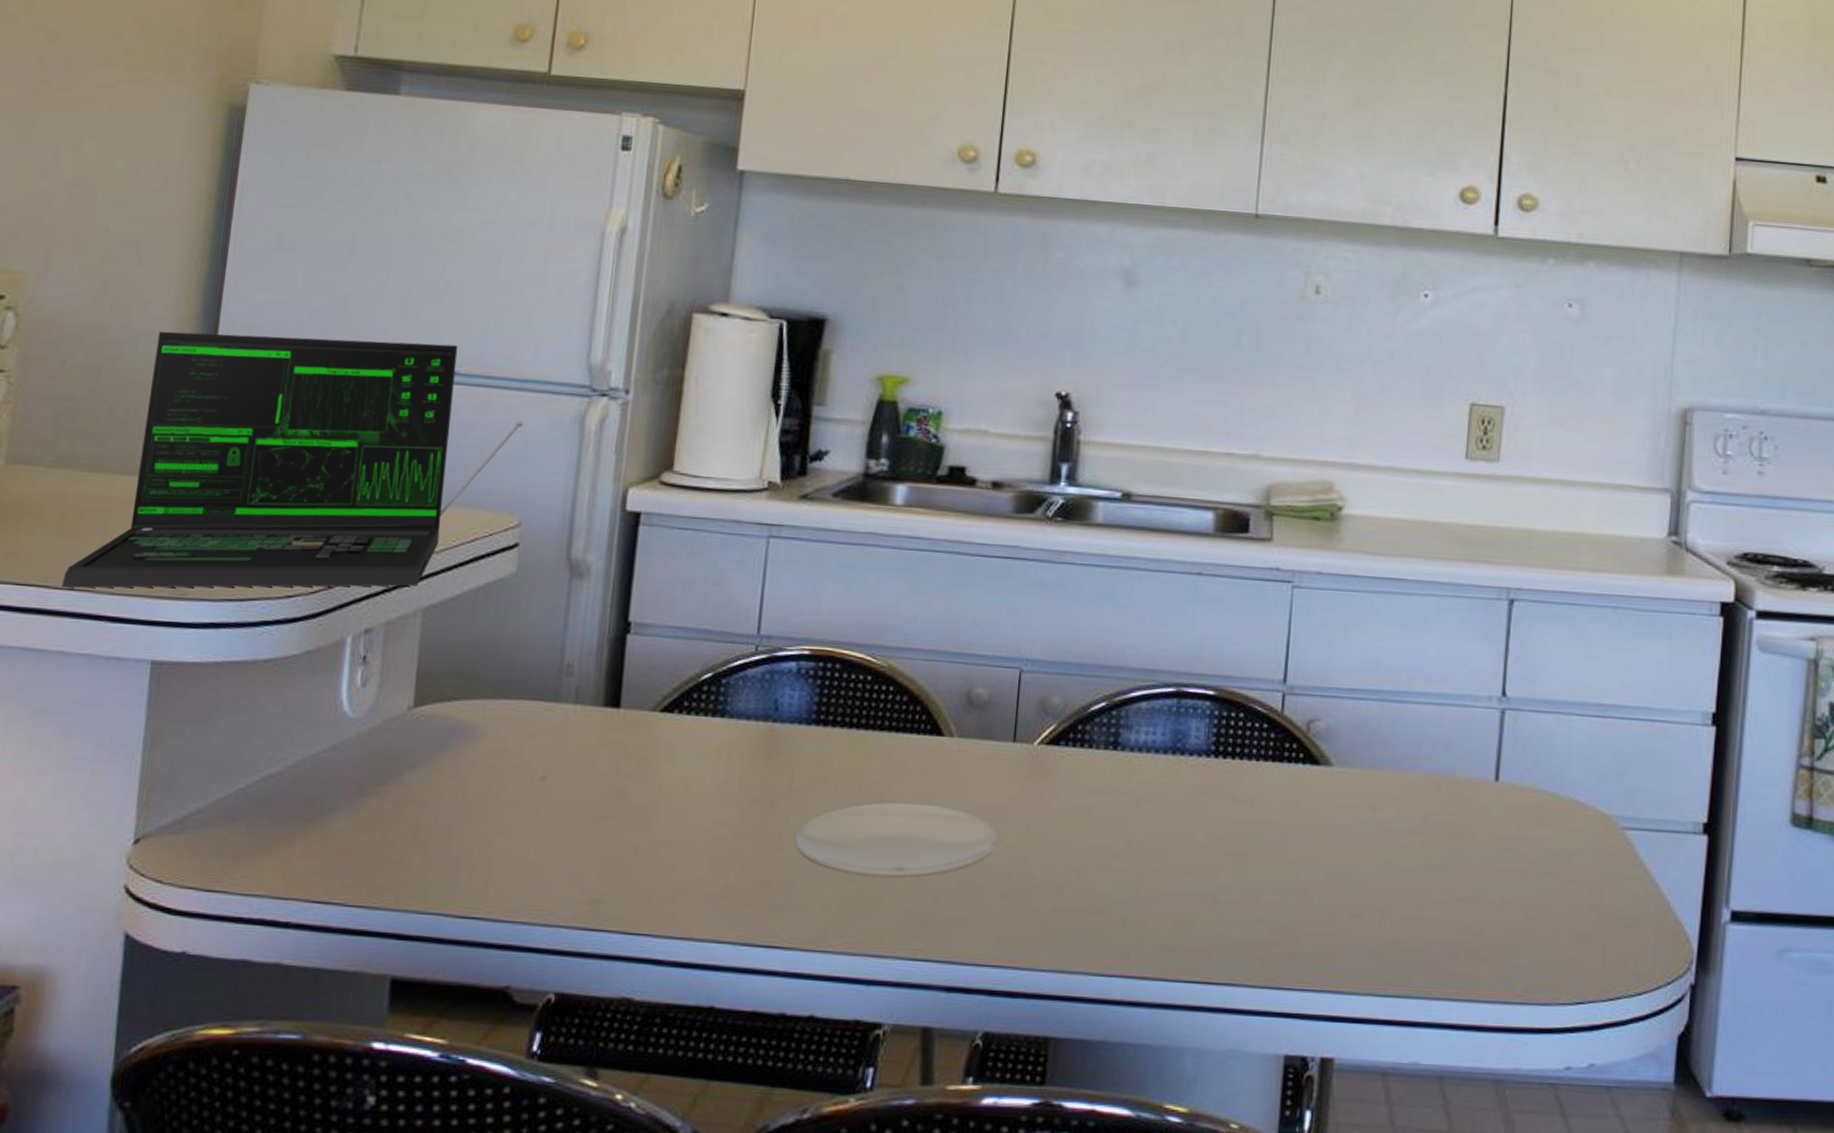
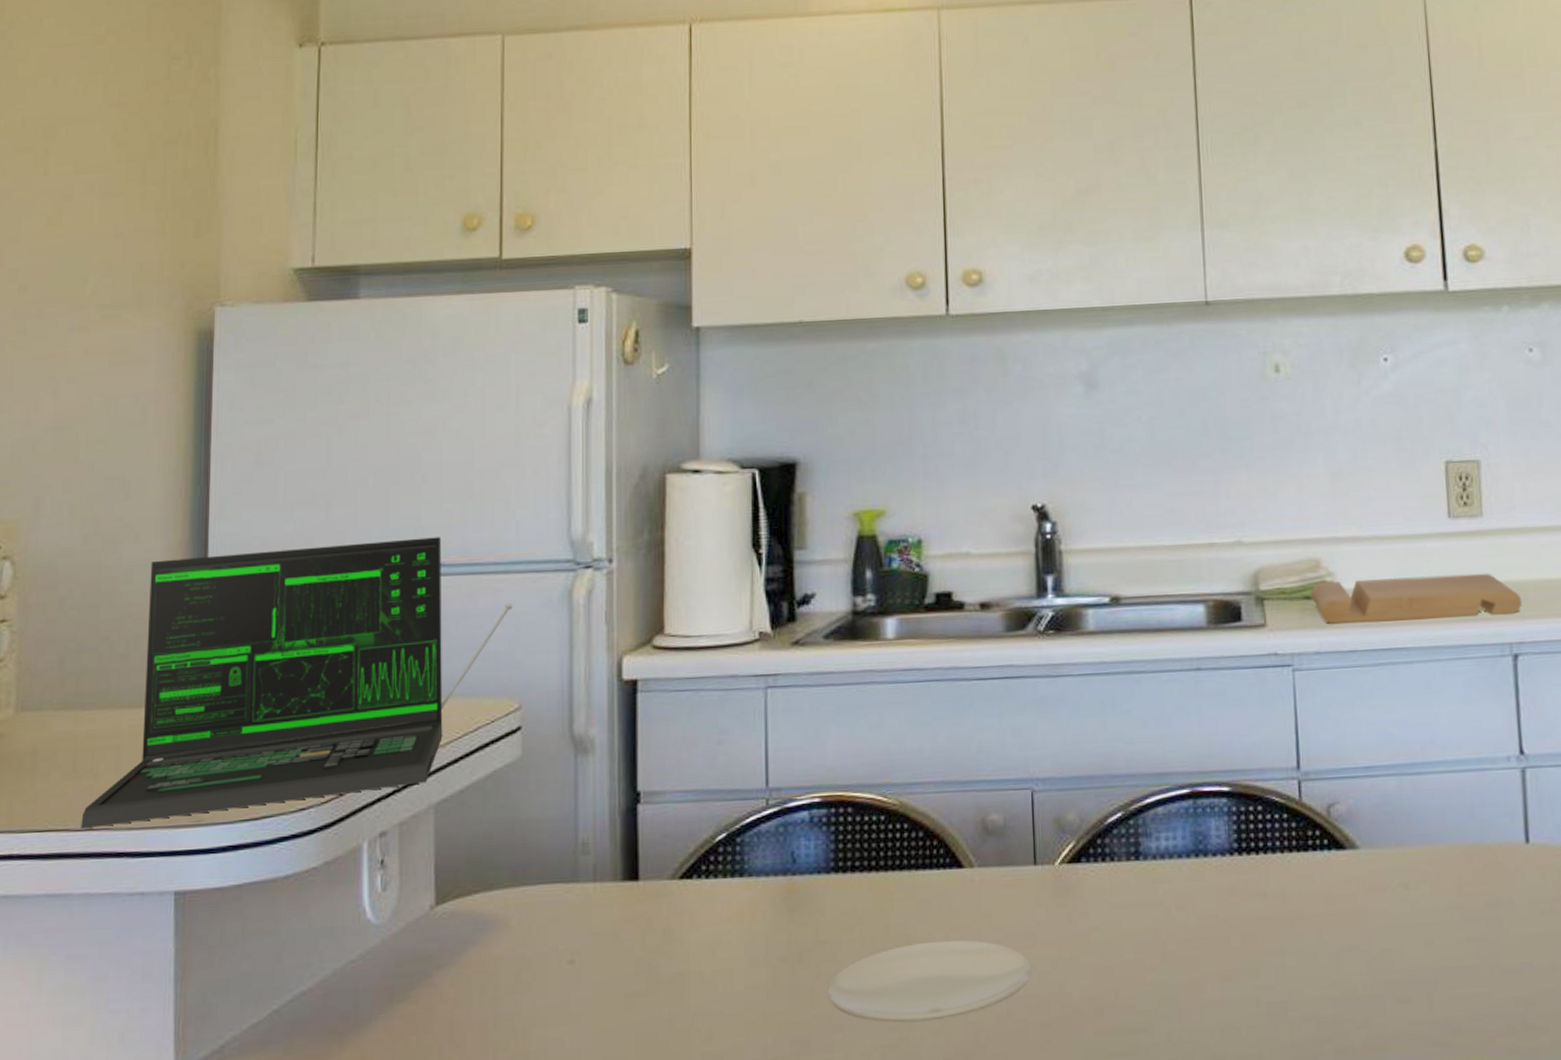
cutting board: none [1320,504,1526,561] -> present [1311,573,1523,625]

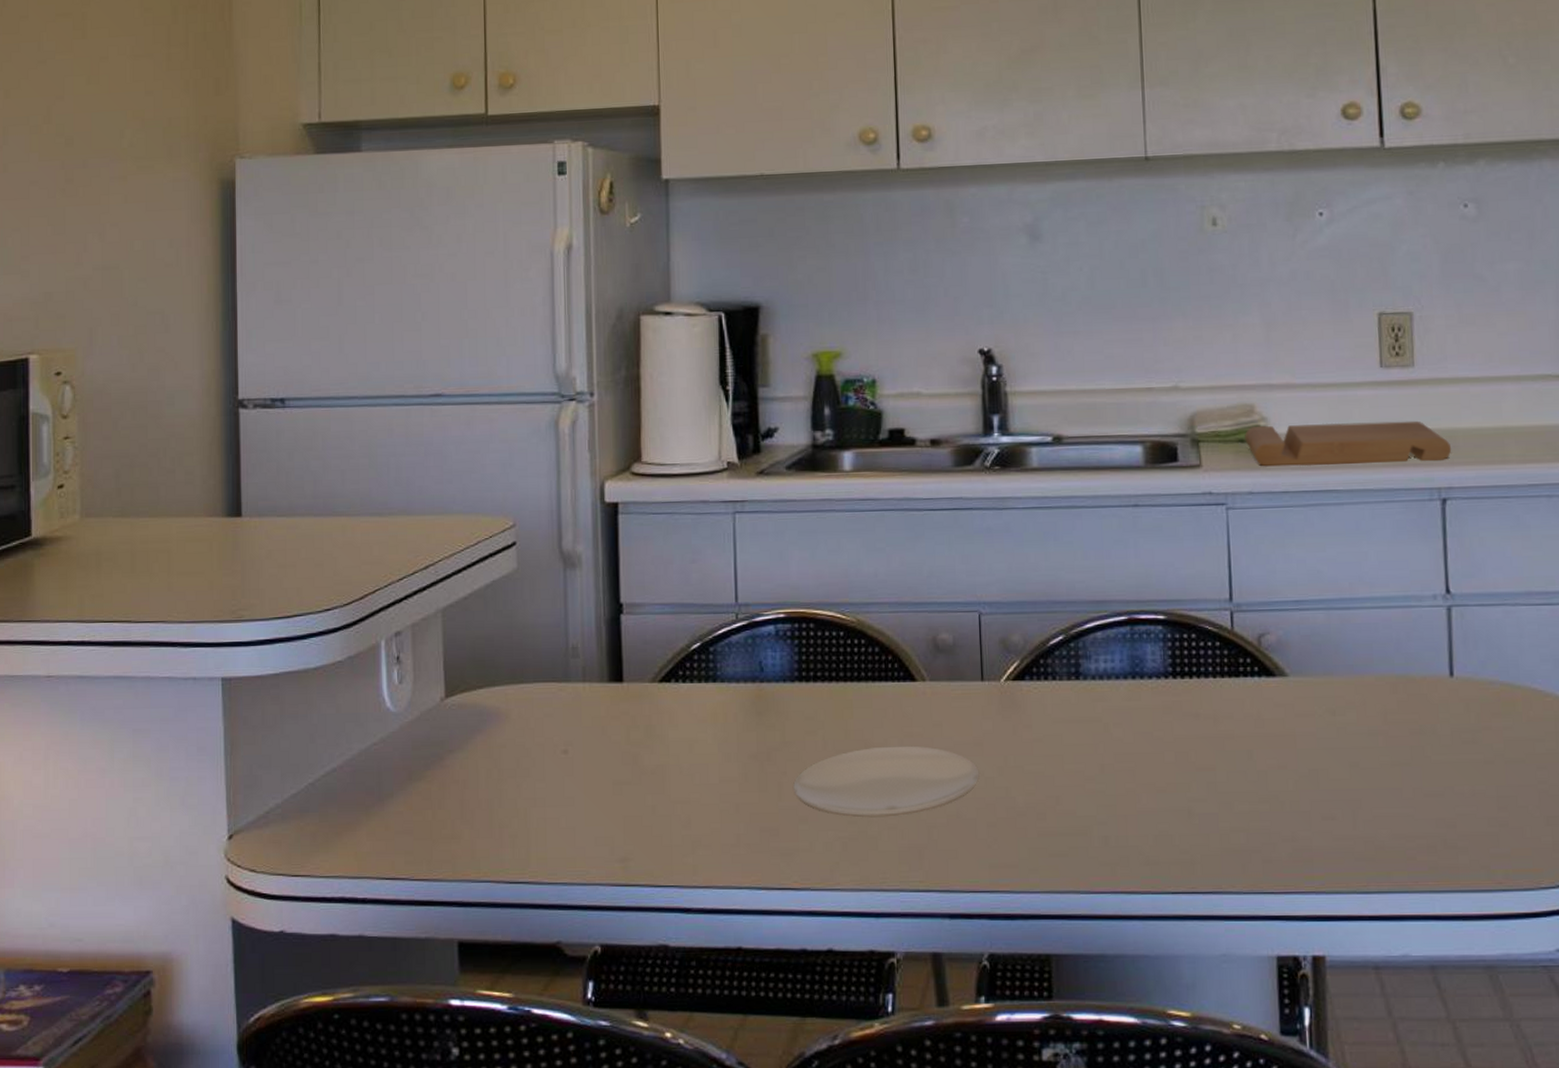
laptop: present [81,537,513,830] -> none [140,370,506,622]

